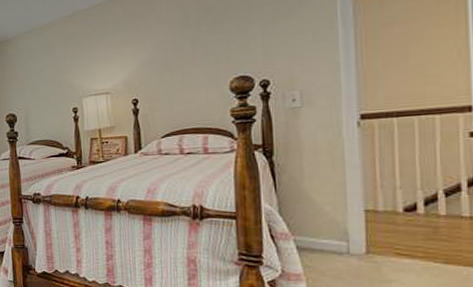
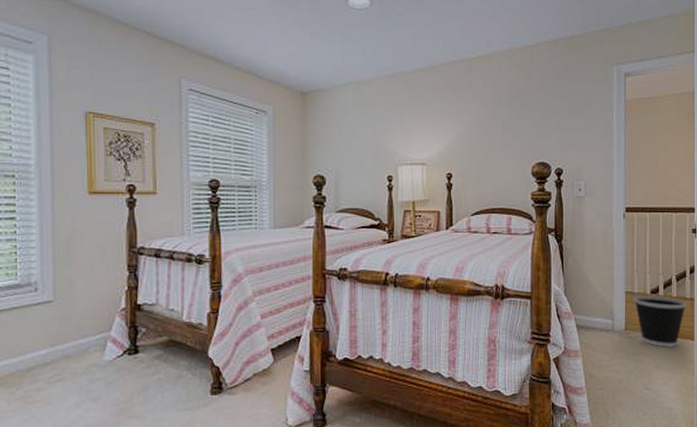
wastebasket: none [377,214,465,275] -> present [633,296,687,347]

